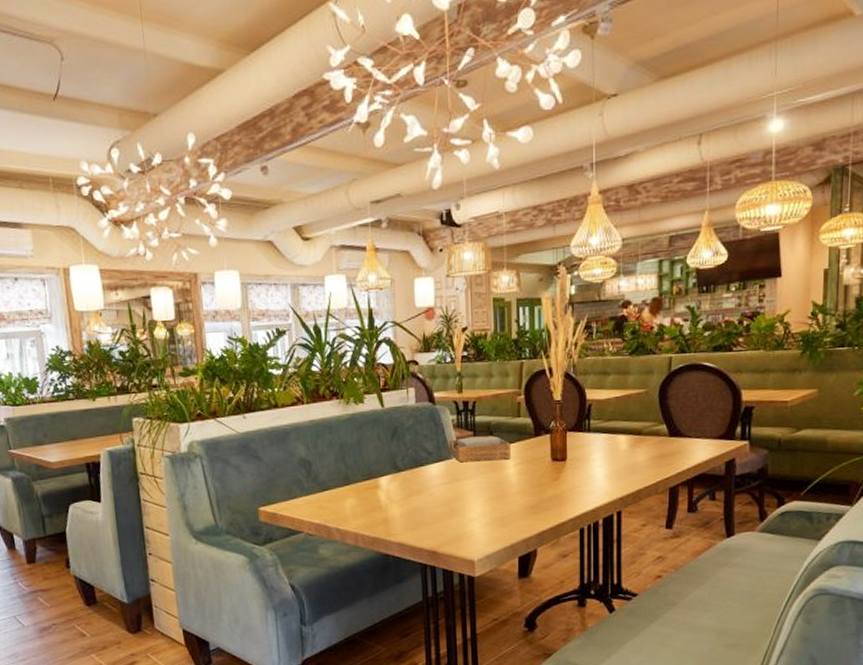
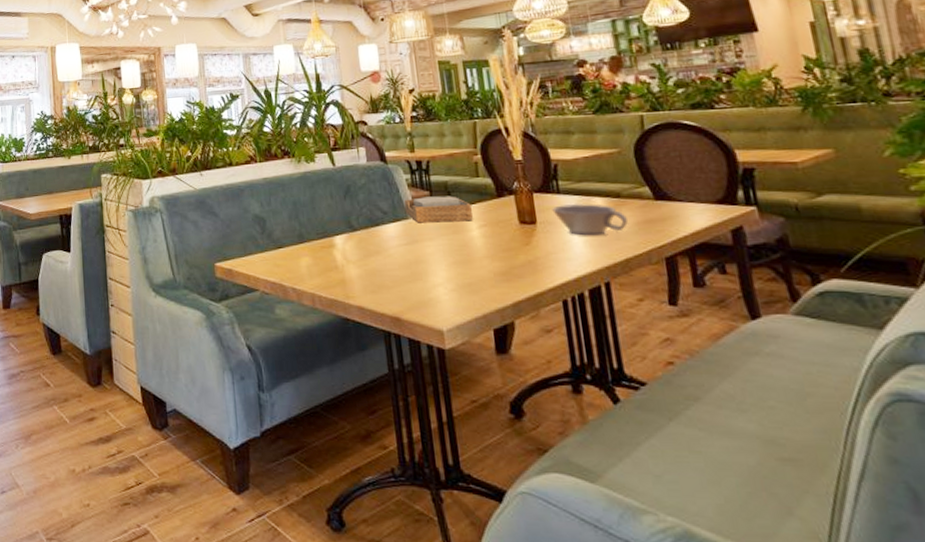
cup: none [582,440,645,471] -> present [552,203,629,236]

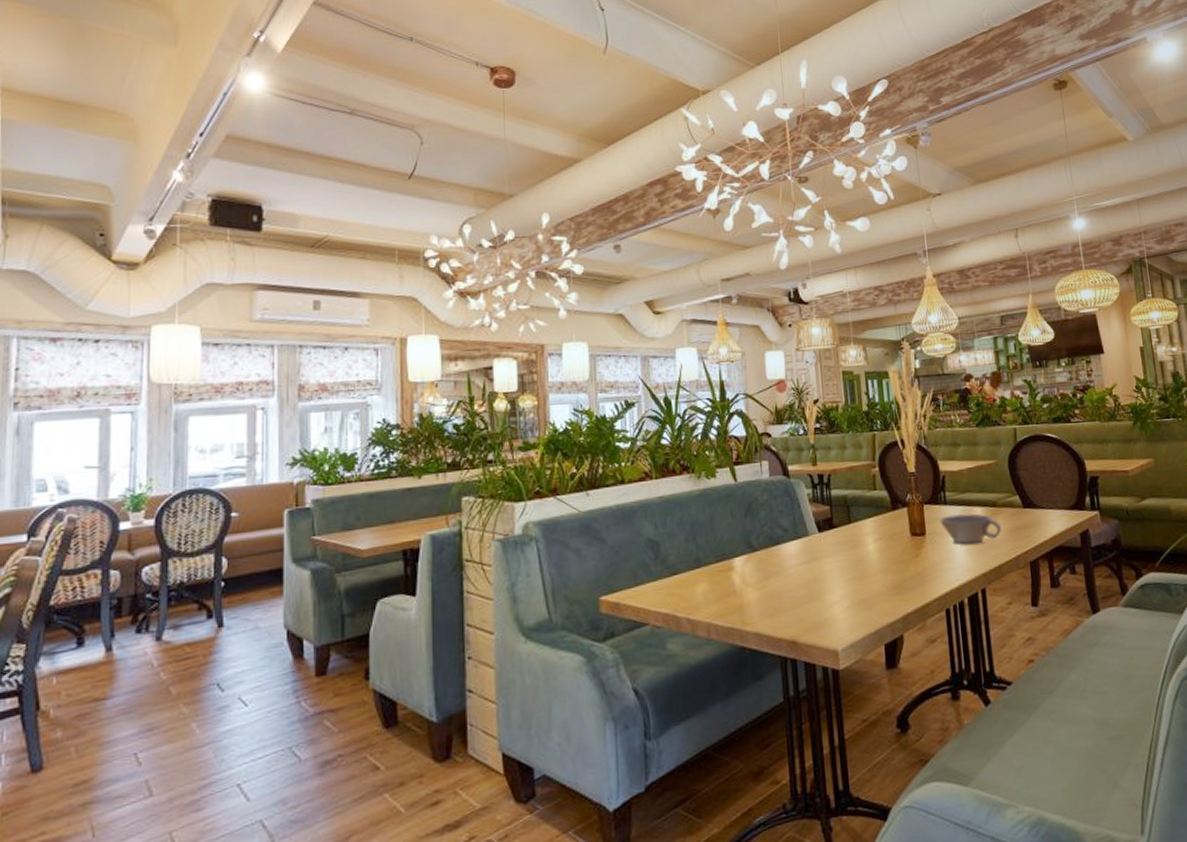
napkin holder: present [403,196,473,223] -> none [804,510,869,540]

